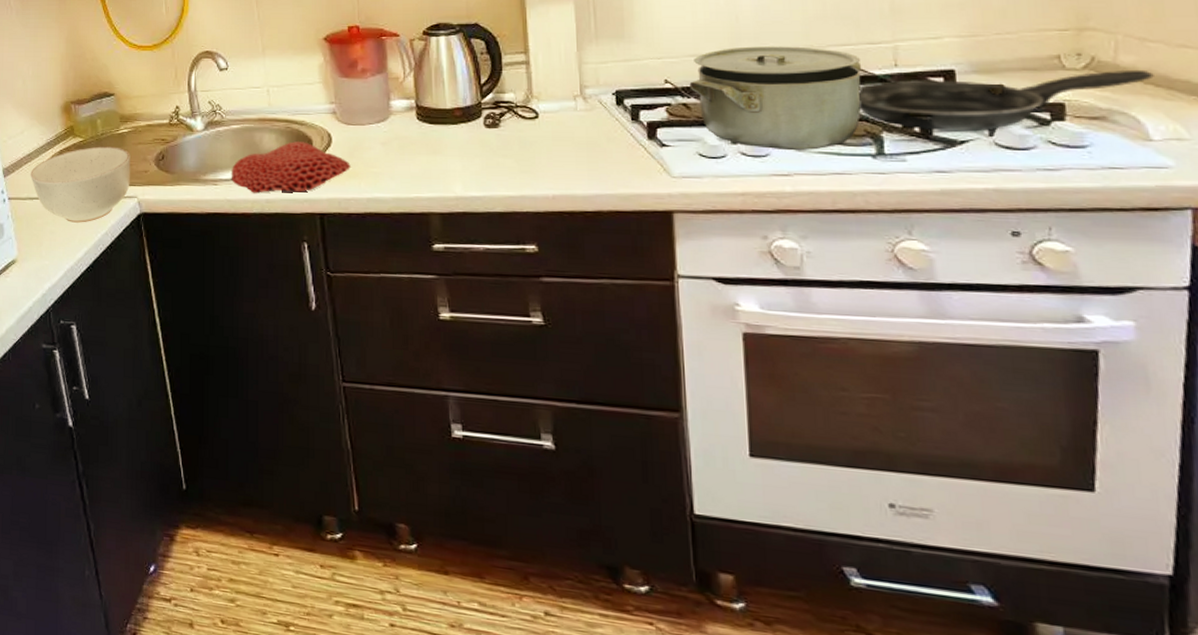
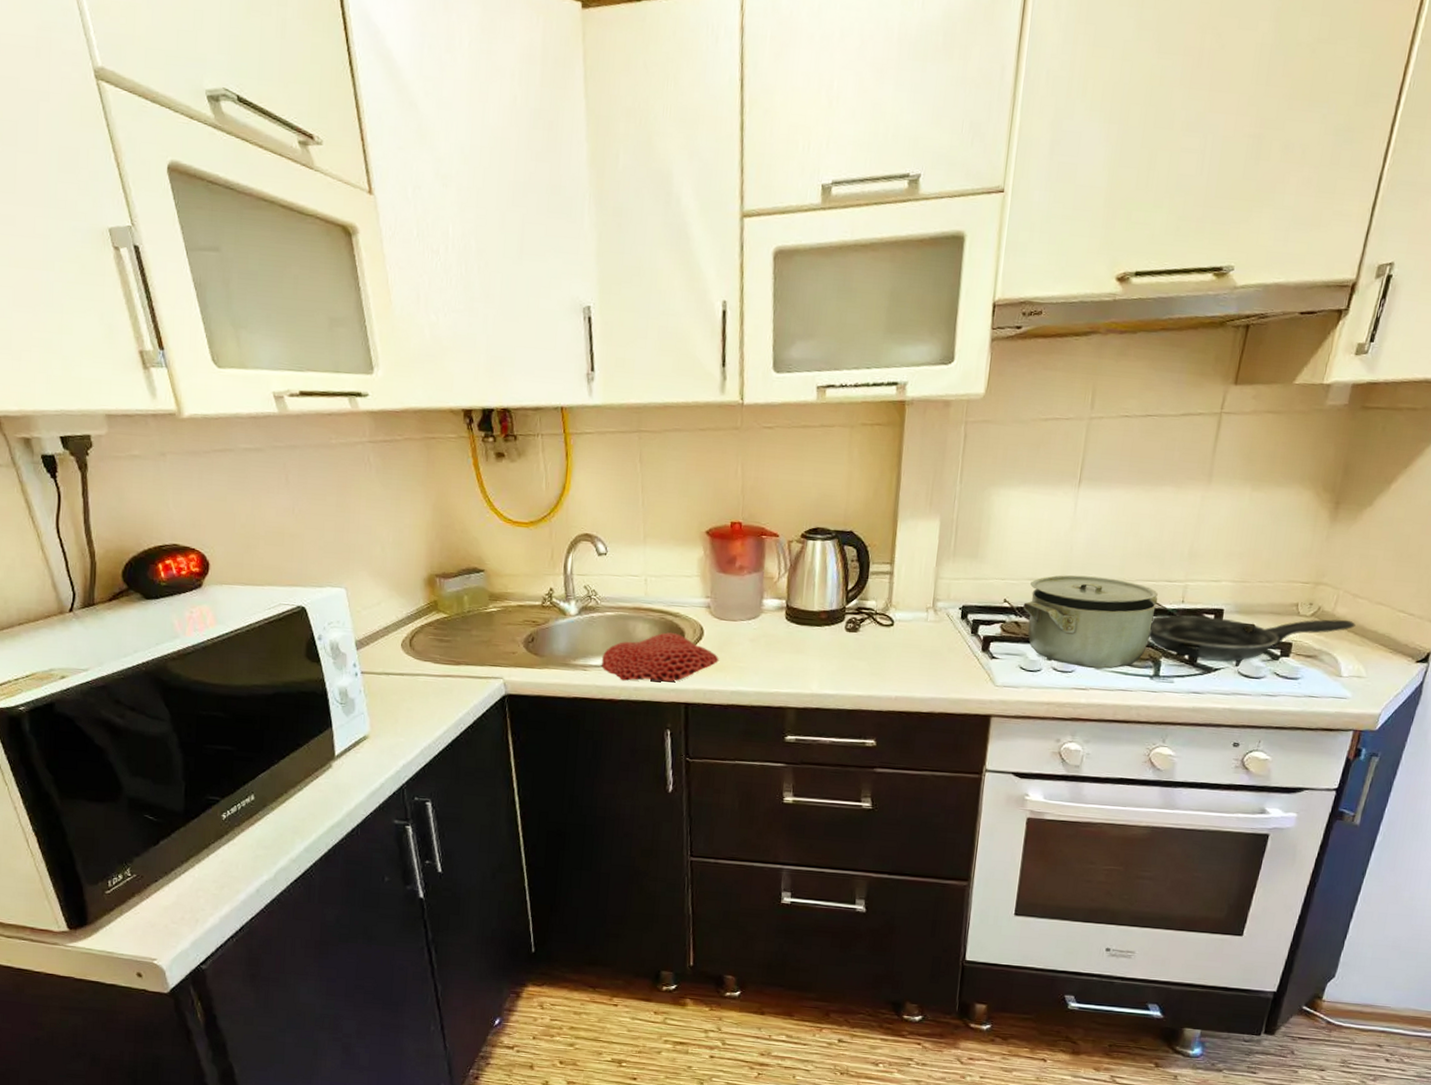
bowl: present [30,146,130,223] -> none [386,624,498,702]

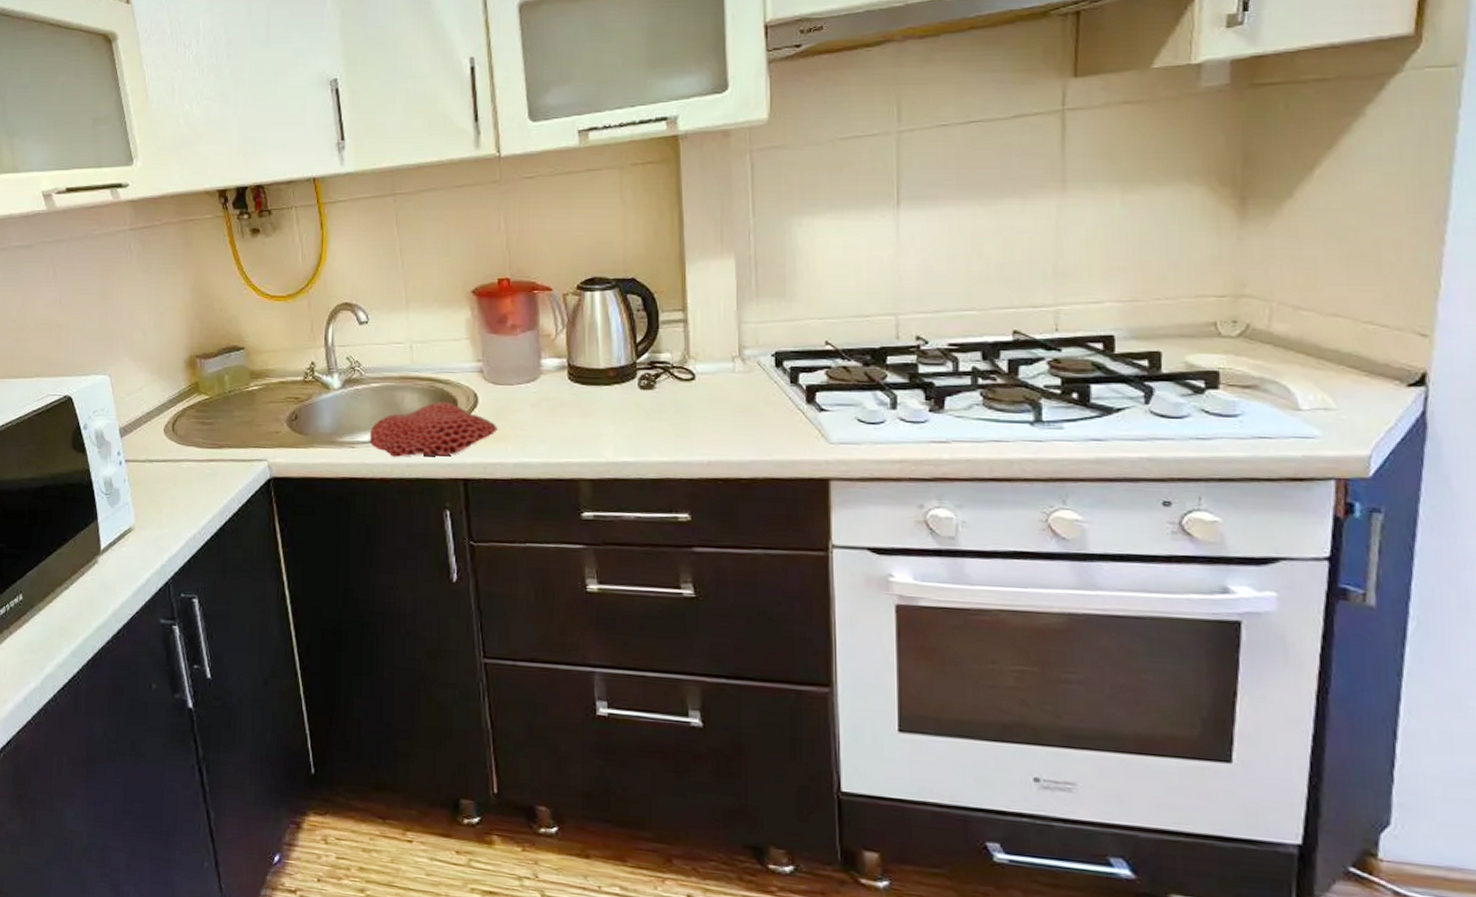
saucepan: present [1023,575,1158,669] -> none [850,308,1023,416]
frying pan: present [1148,615,1356,662] -> none [1018,338,1305,399]

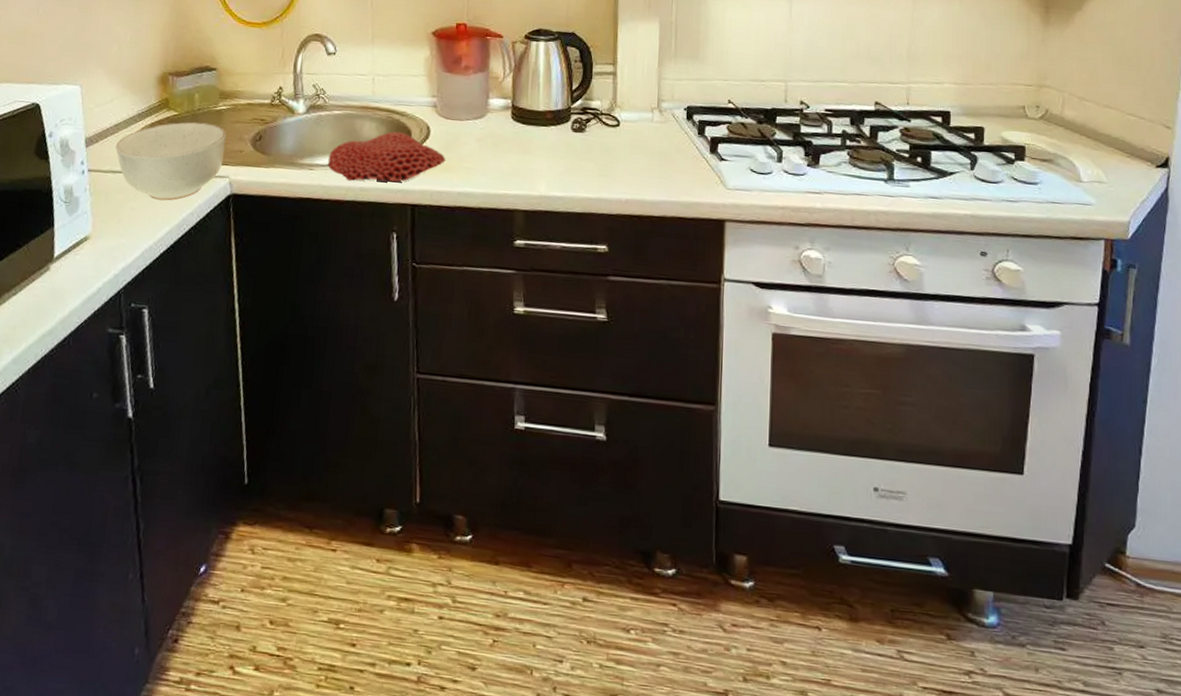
bowl: none [149,404,261,488] -> present [115,121,227,201]

